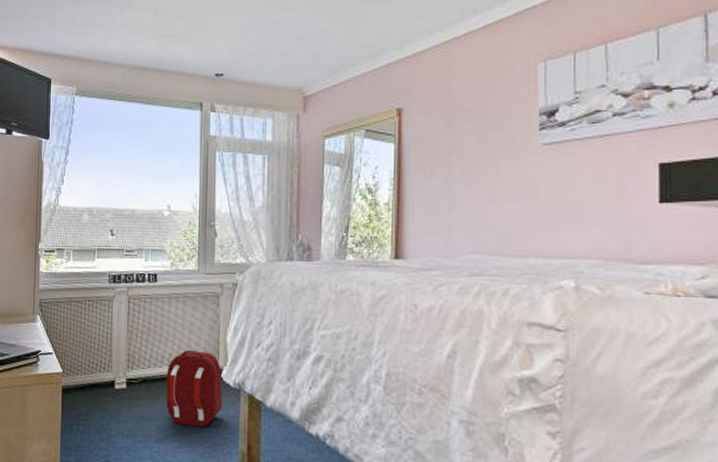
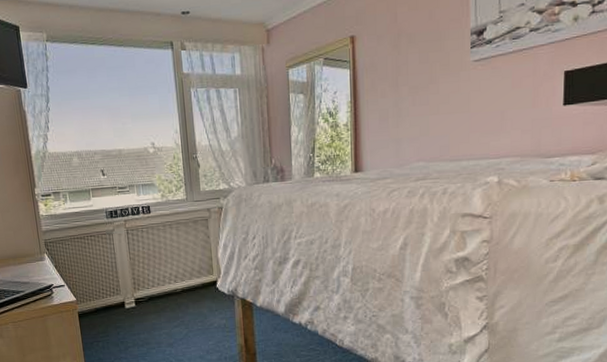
backpack: present [166,349,223,427] -> none [169,267,220,330]

